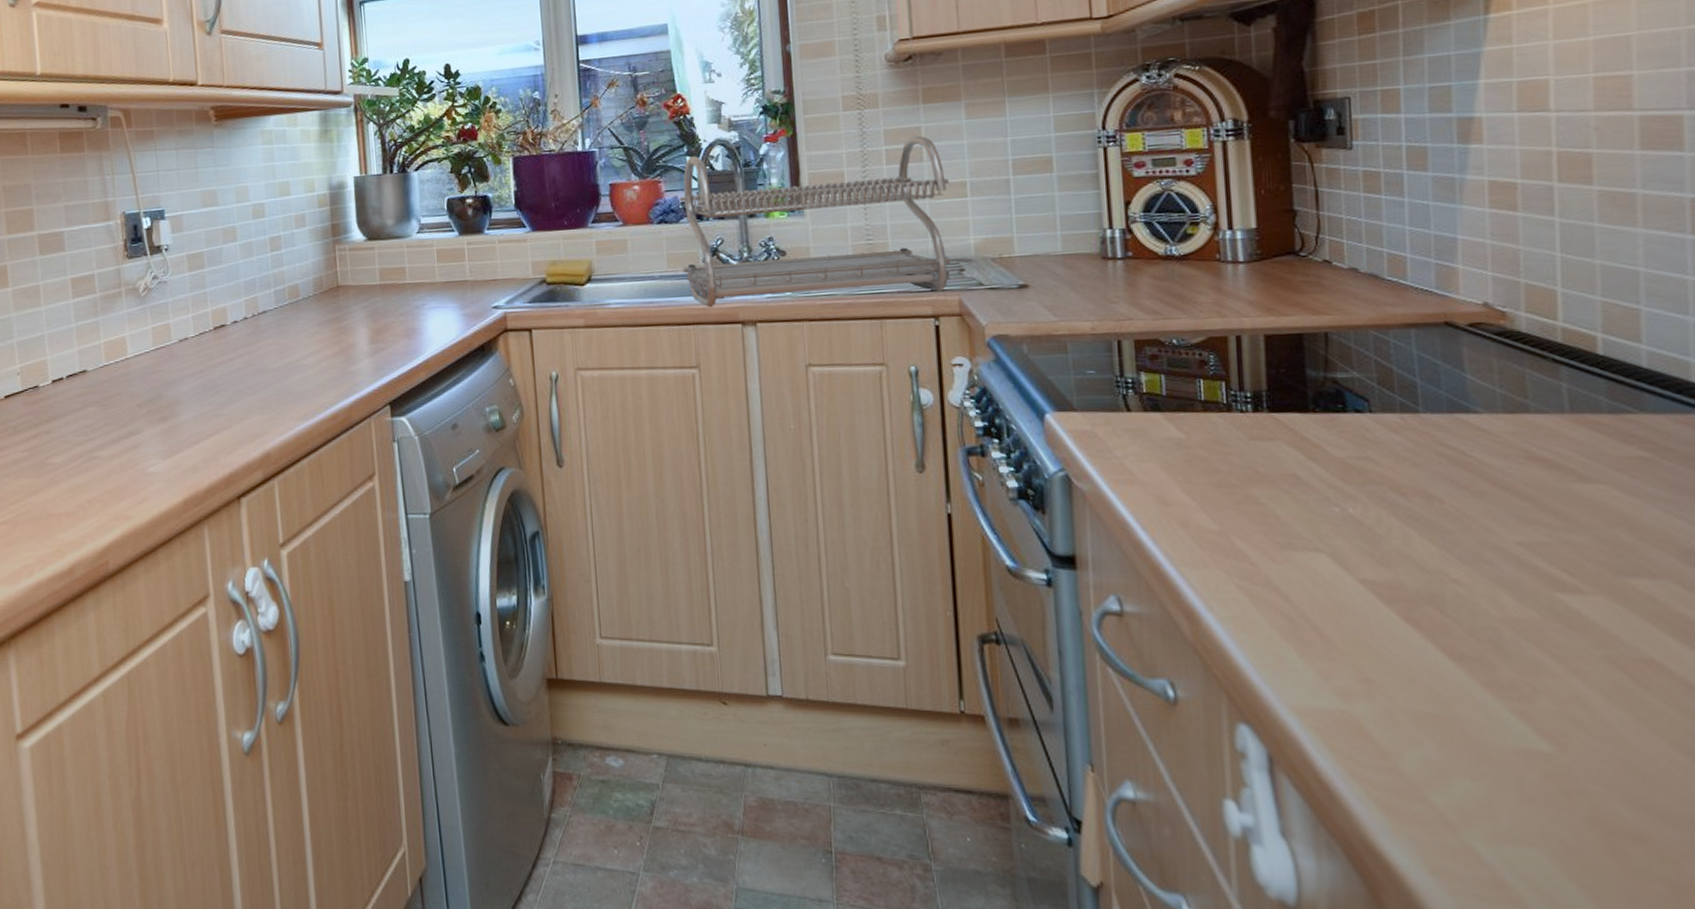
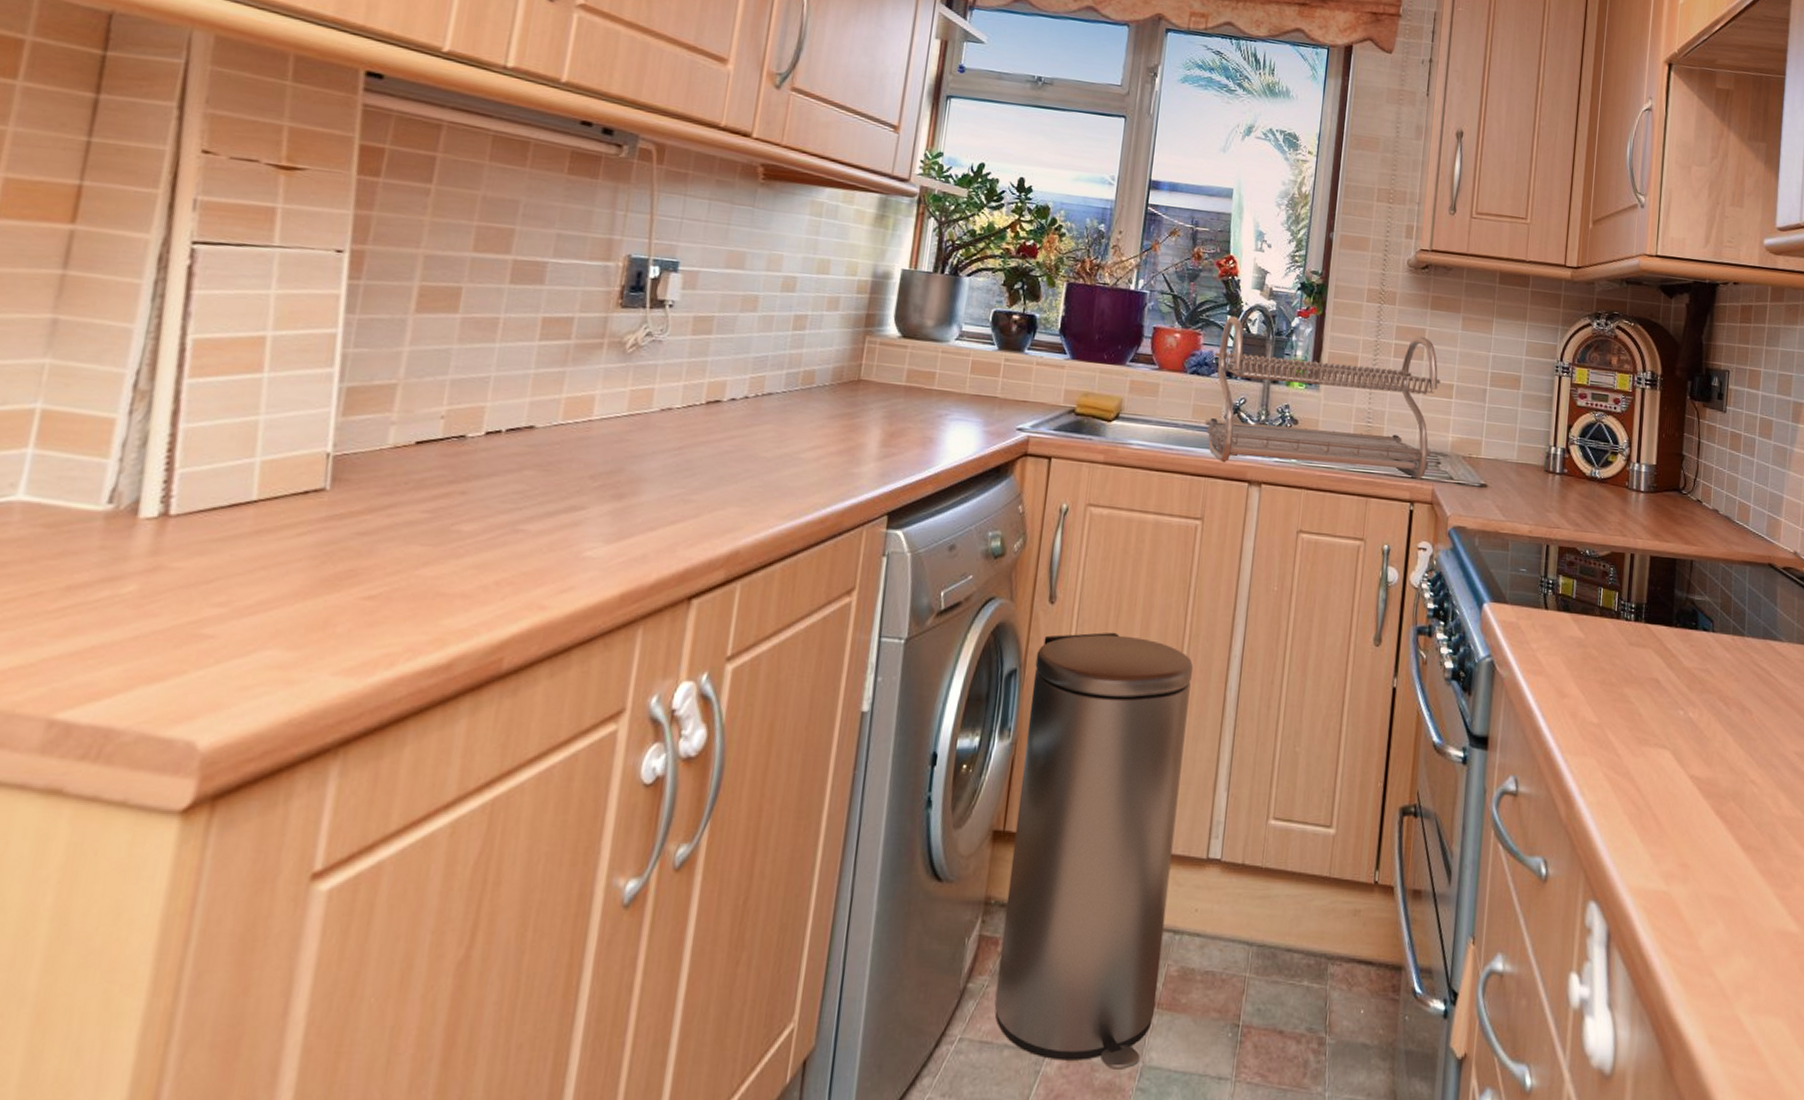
pedal bin: none [555,487,740,891] -> present [994,632,1194,1069]

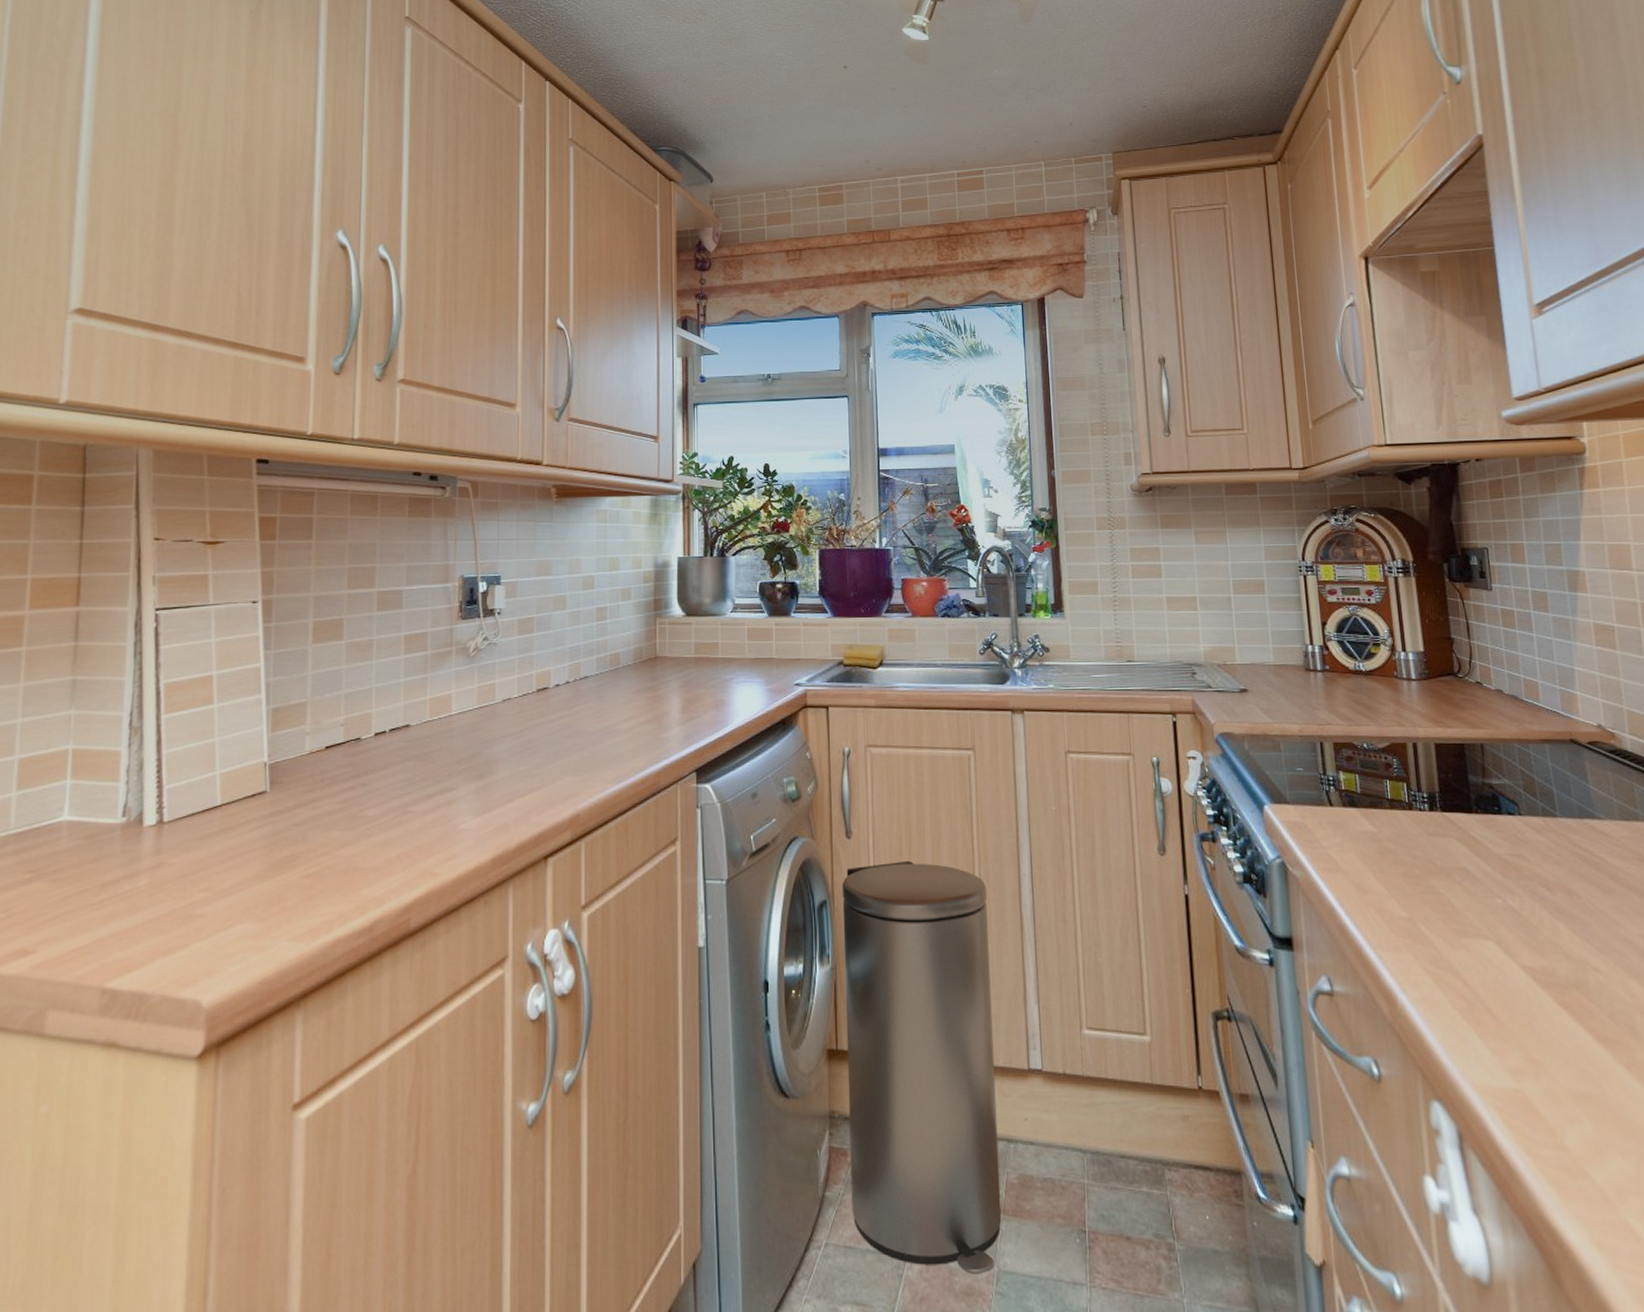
dish rack: present [1205,316,1441,479] -> none [960,554,1185,695]

